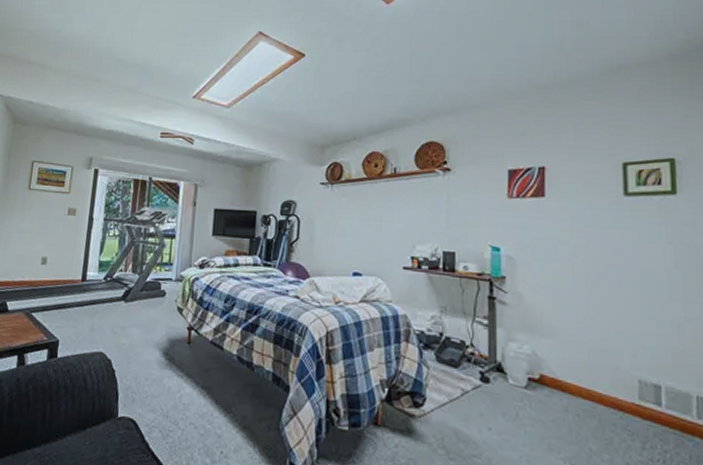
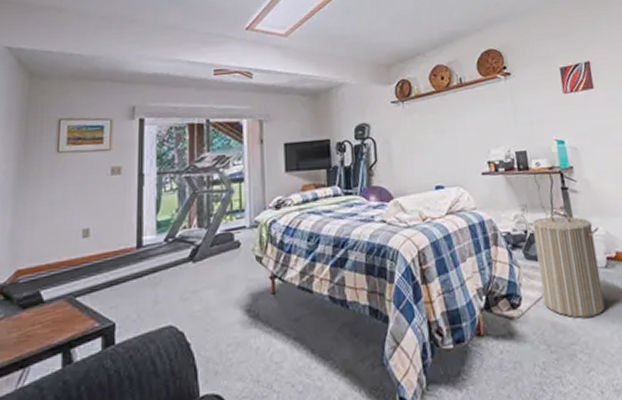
laundry hamper: none [443,318,525,435] -> present [527,209,605,318]

